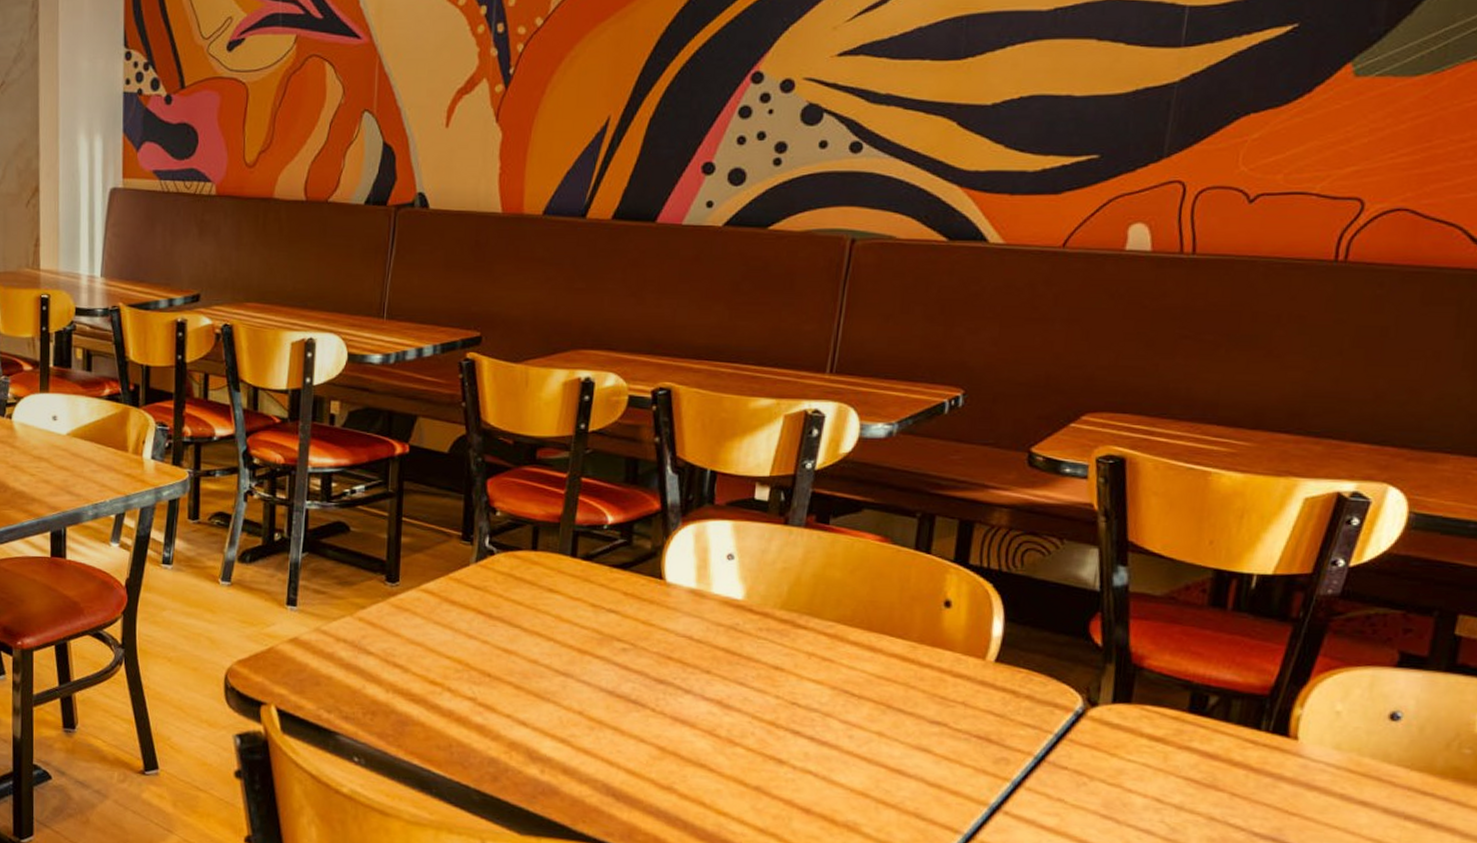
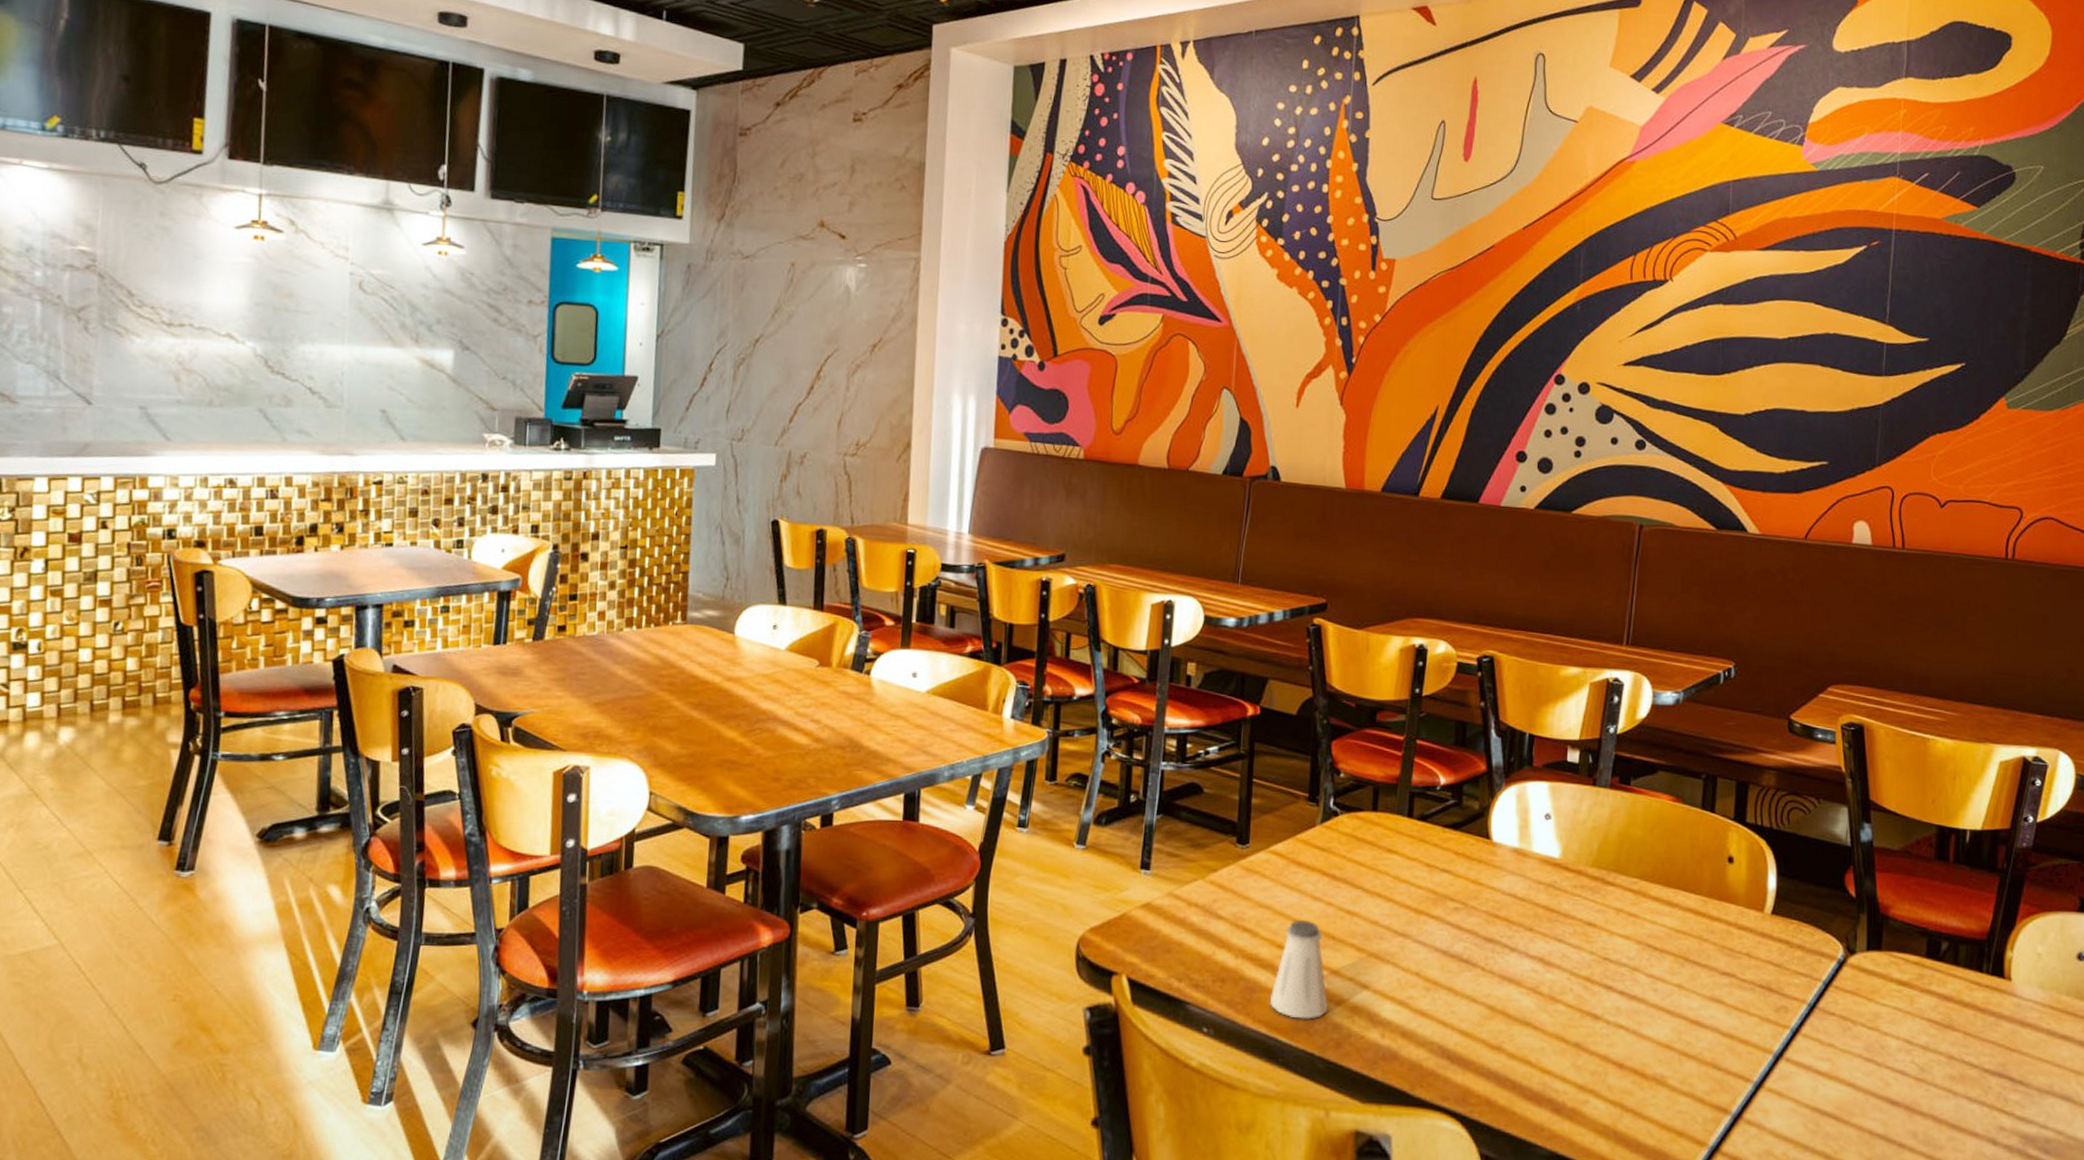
saltshaker: none [422,657,484,753] -> present [1269,920,1329,1019]

